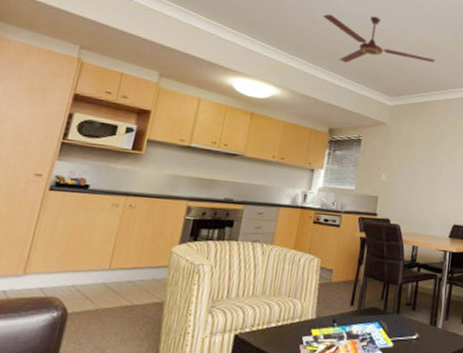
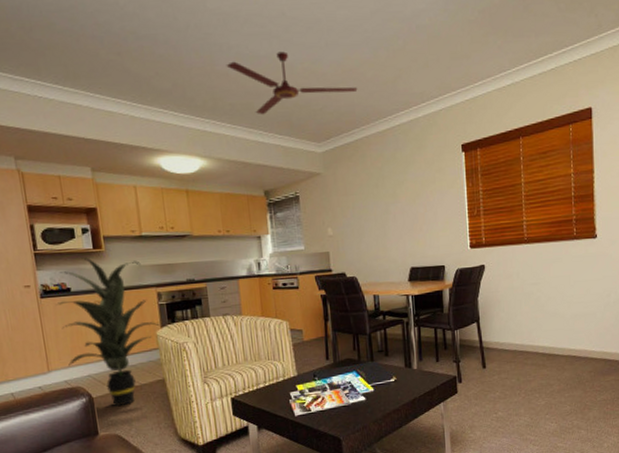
indoor plant: none [52,155,182,328] -> present [55,256,163,407]

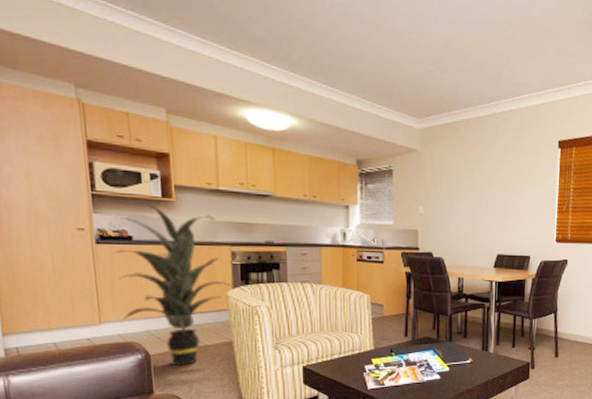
ceiling fan: present [226,51,358,115] -> none [327,17,463,82]

